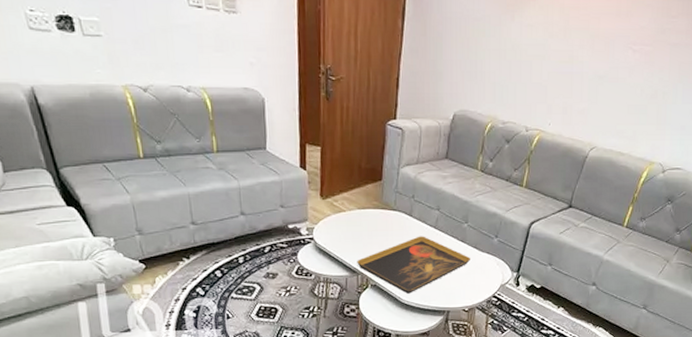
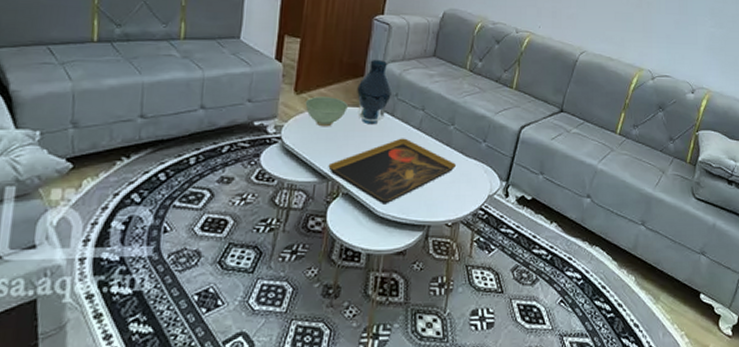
bowl: none [331,200,369,228] -> present [305,97,348,127]
vase: none [376,163,409,225] -> present [357,59,393,125]

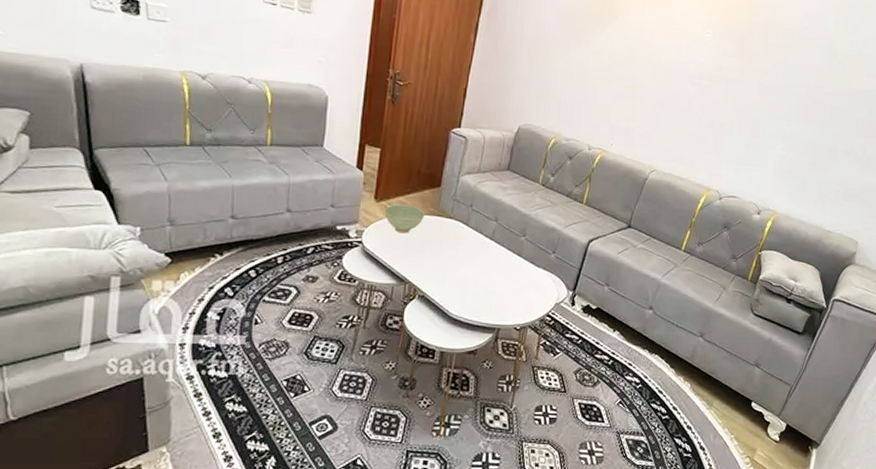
decorative tray: present [328,138,456,204] -> none [406,246,526,307]
vase: present [357,59,393,125] -> none [433,170,468,233]

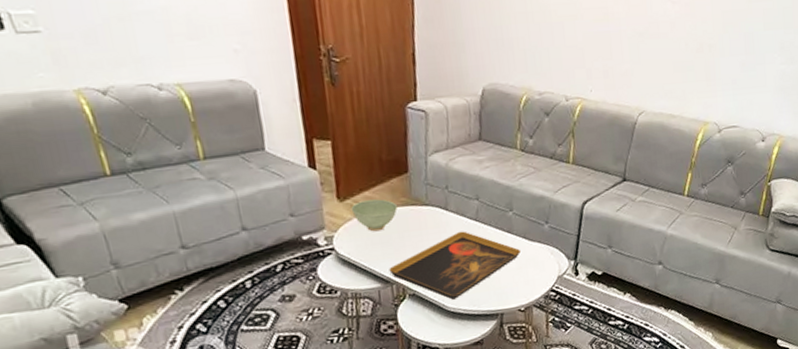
decorative tray: none [406,246,526,307] -> present [389,231,520,300]

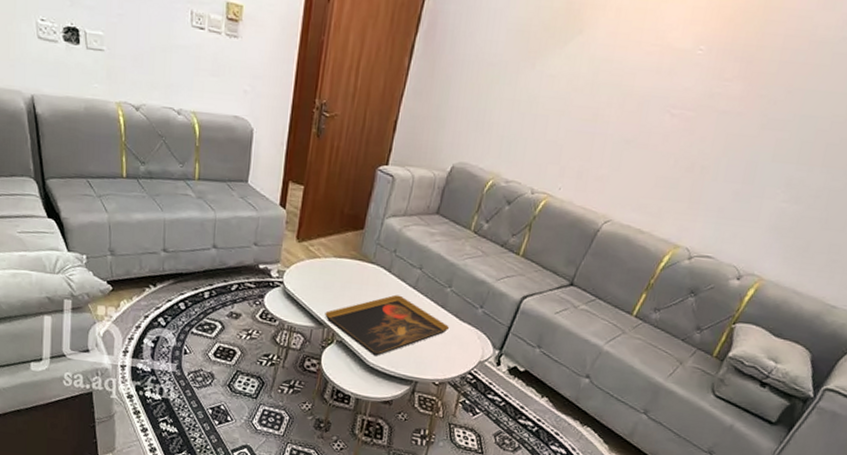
bowl: present [351,199,397,232] -> none [305,245,346,277]

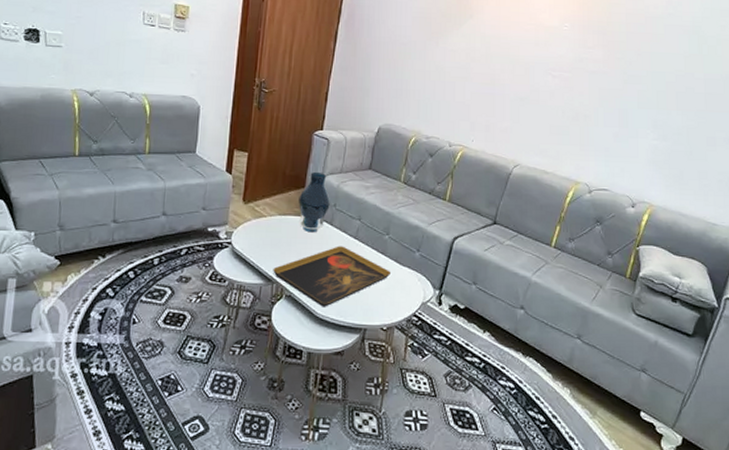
vase: none [355,212,391,279] -> present [298,171,331,233]

